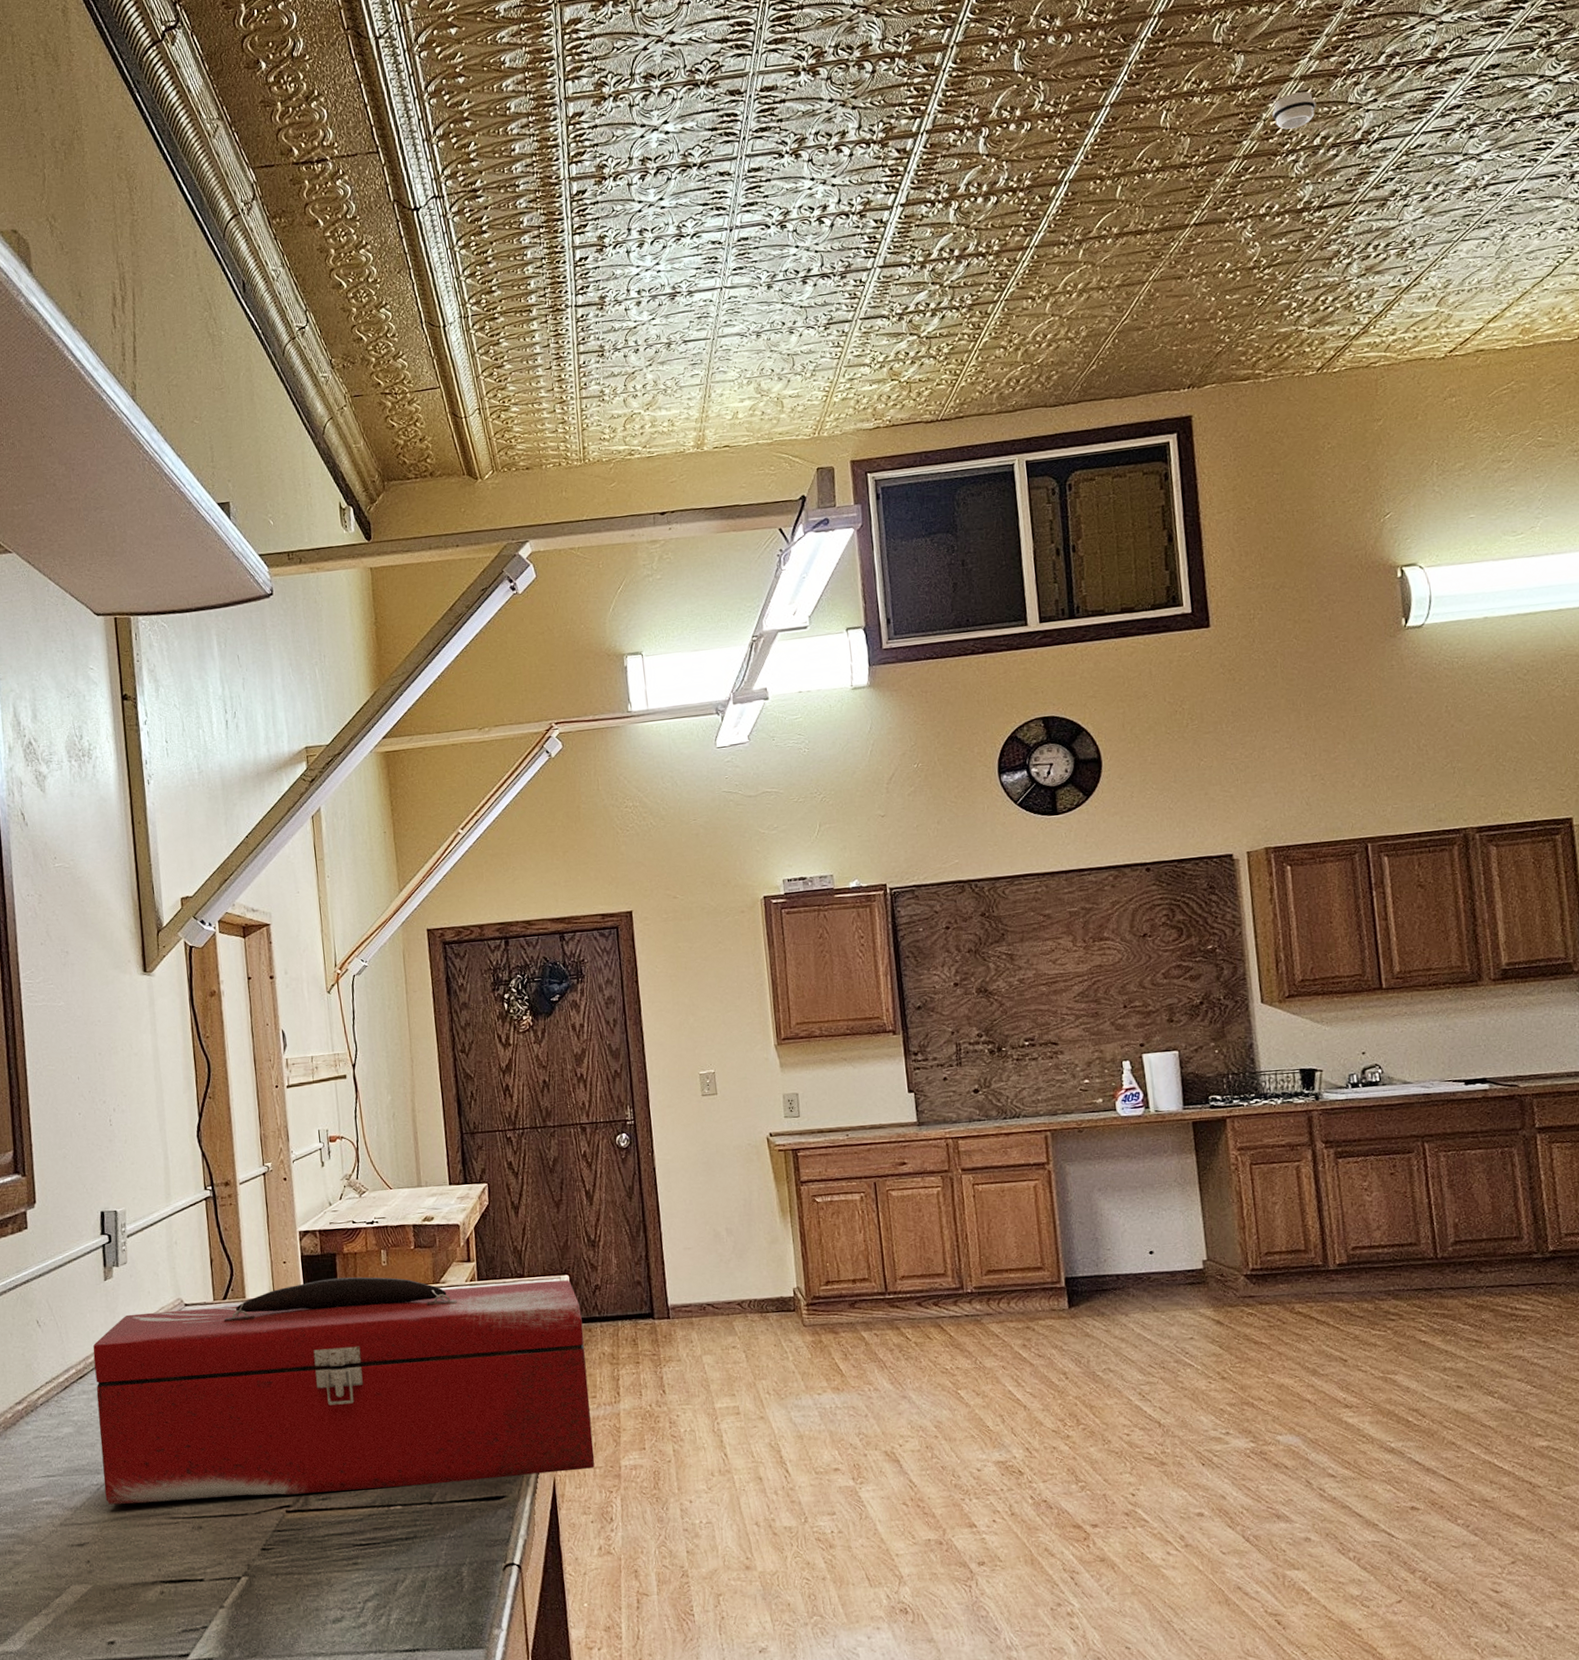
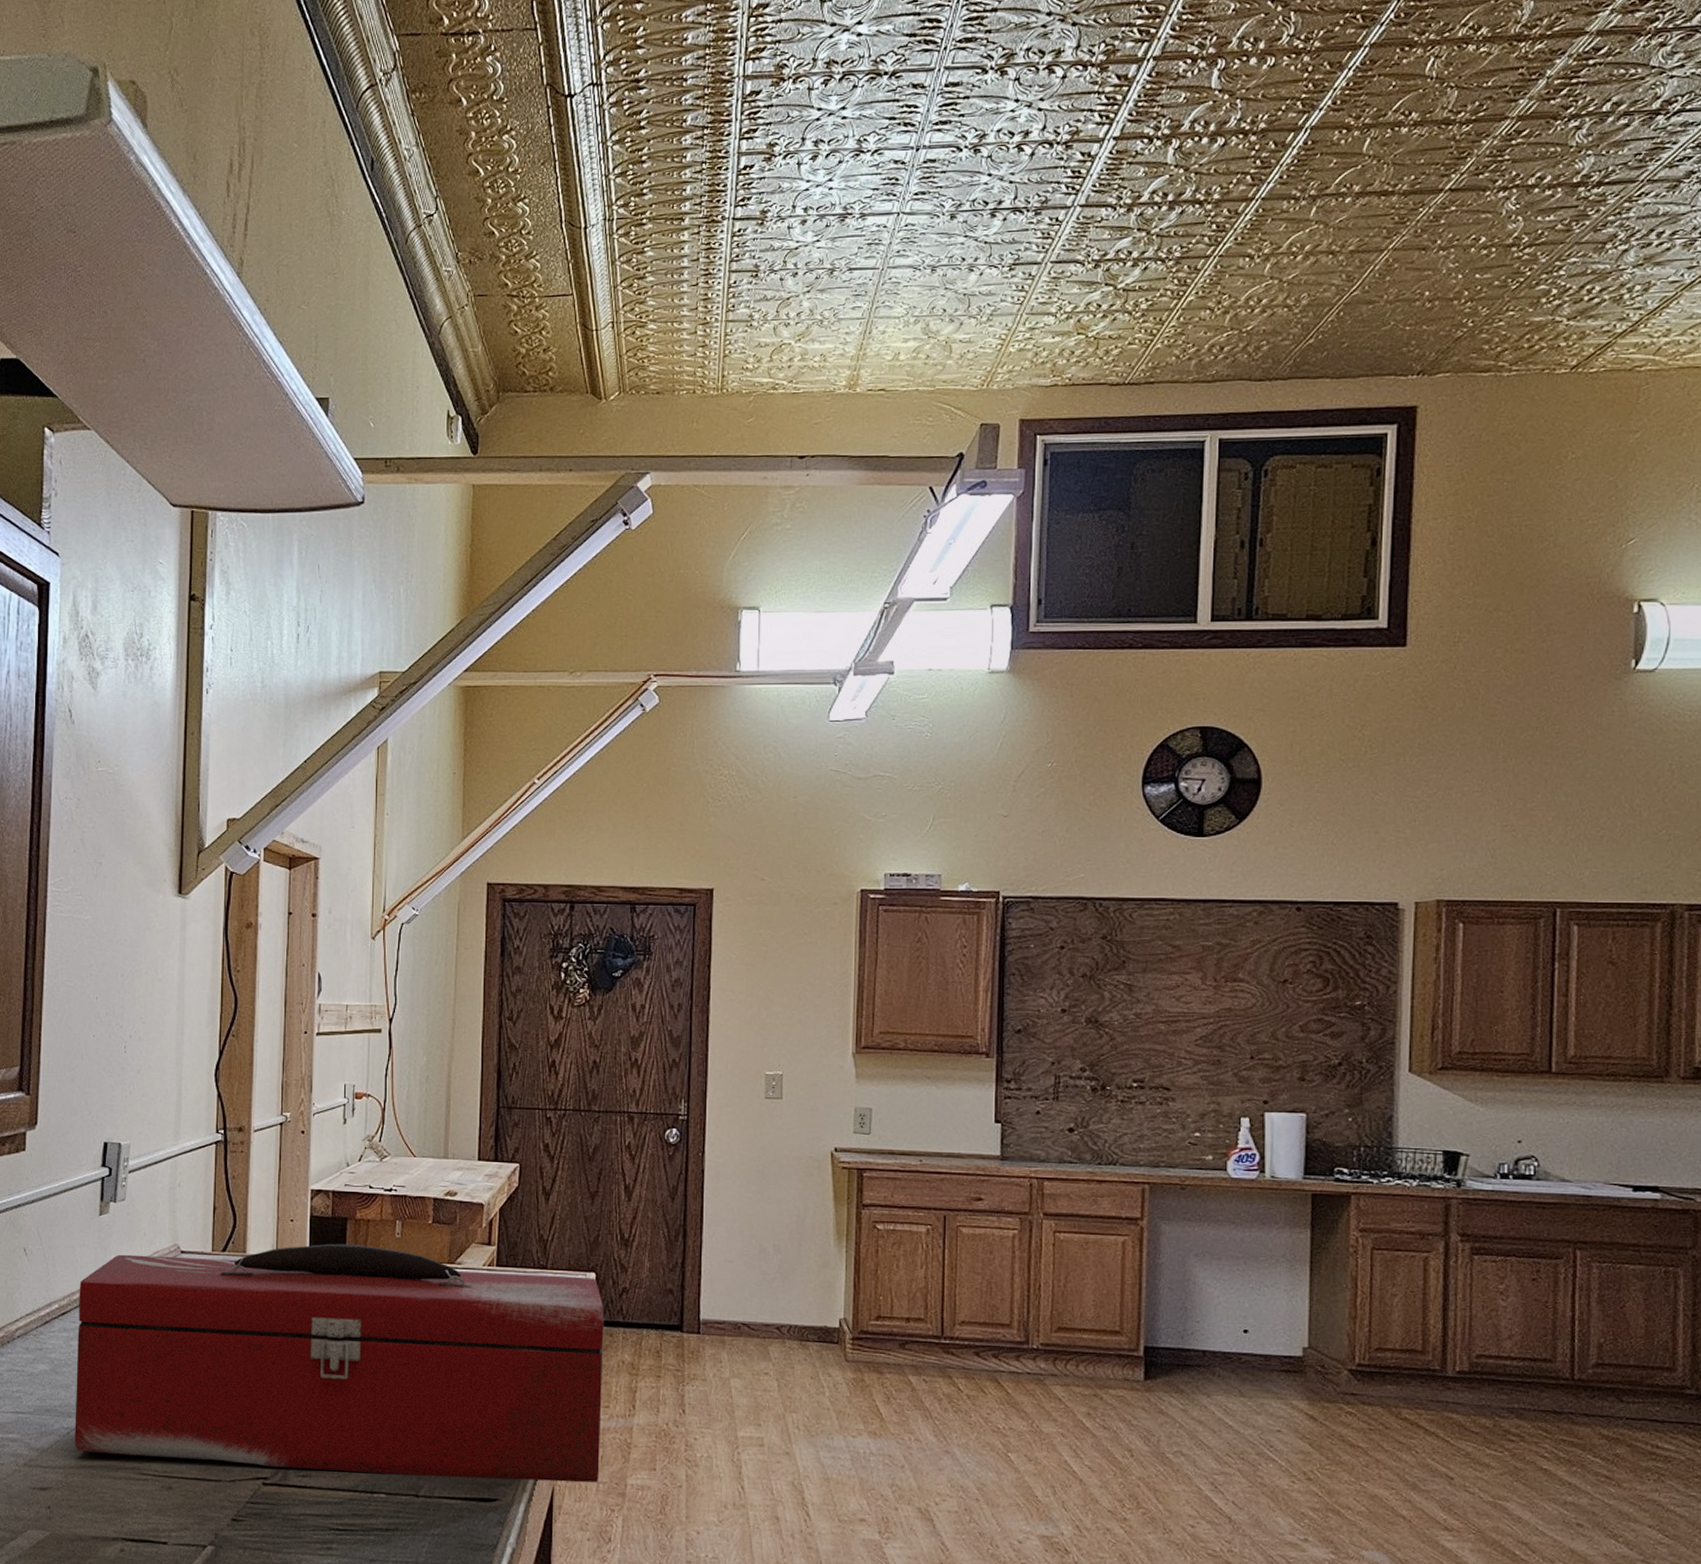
smoke detector: present [1272,91,1317,130] -> none [1558,49,1612,91]

